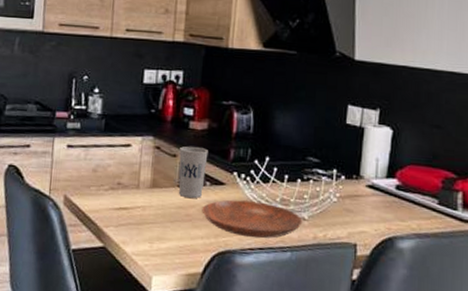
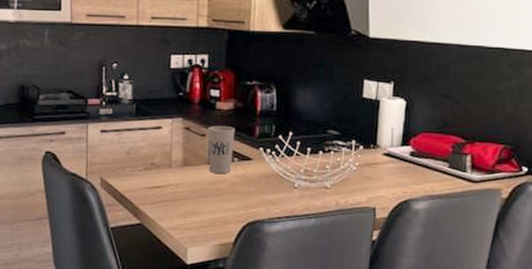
bowl: present [202,199,303,239] -> none [231,173,325,208]

